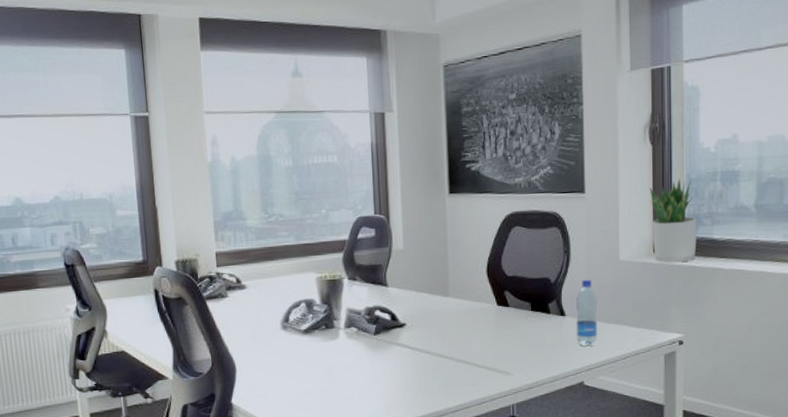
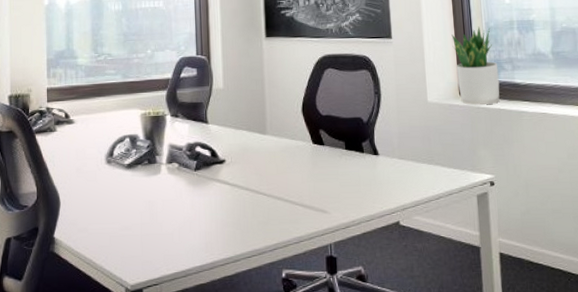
bottle: present [576,279,598,347] -> none [388,119,411,186]

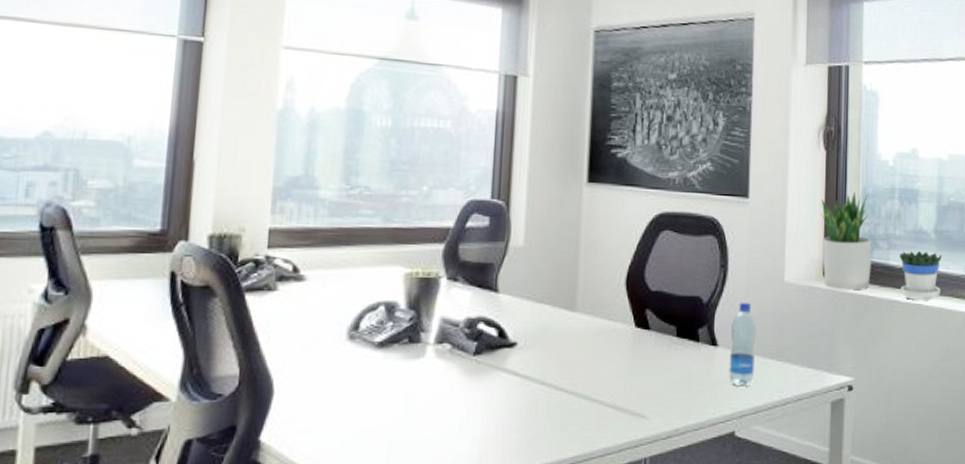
bottle: none [388,119,411,186] -> present [729,302,757,386]
flowerpot: none [523,69,563,111] -> present [899,250,942,301]

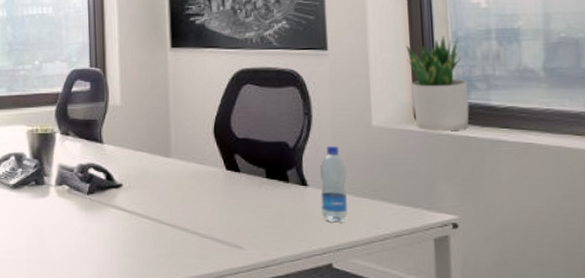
flowerpot: present [899,250,942,301] -> none [502,89,558,140]

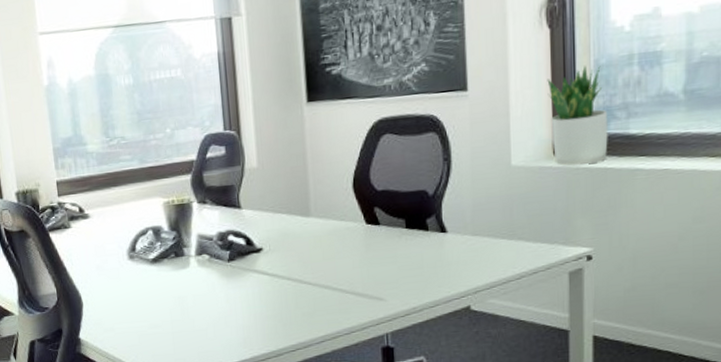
bottle: present [320,145,348,223] -> none [459,189,486,267]

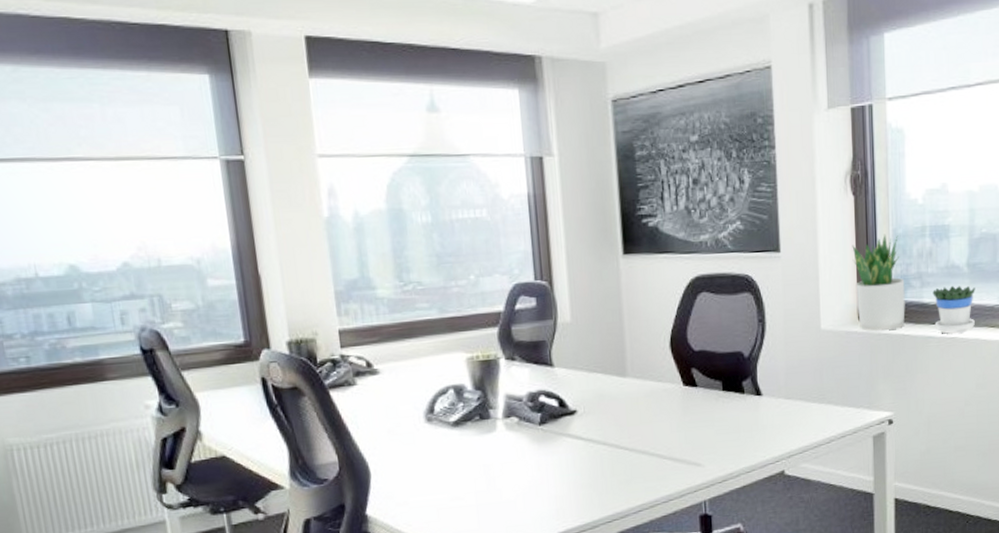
flowerpot: none [641,114,693,166] -> present [933,285,976,335]

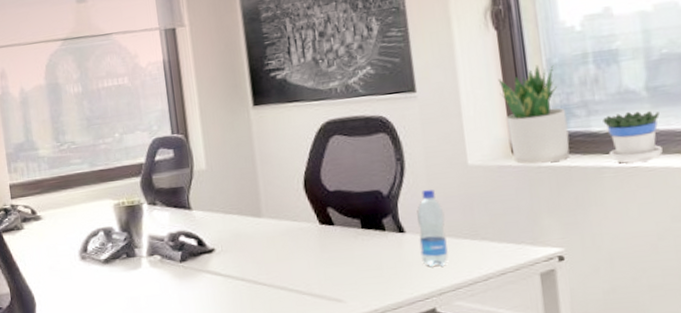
bottle: none [774,352,798,430] -> present [417,189,448,267]

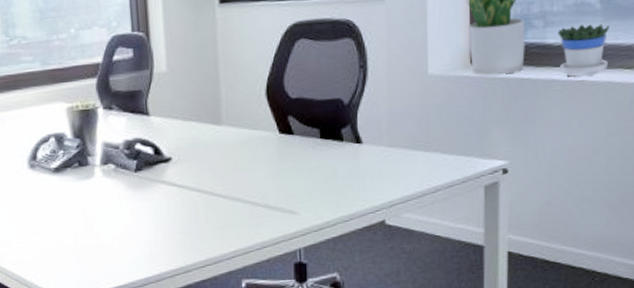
bottle: present [417,189,448,267] -> none [375,98,401,179]

